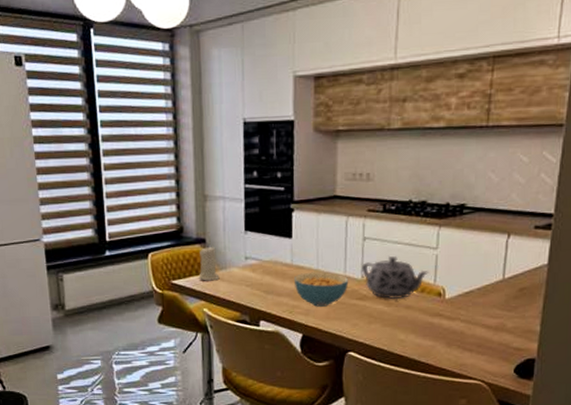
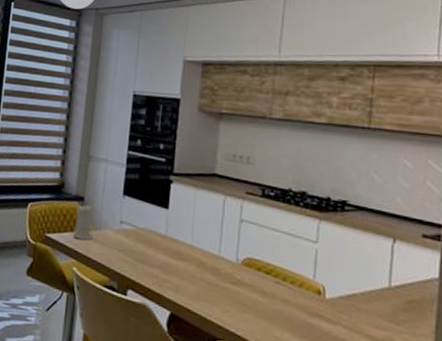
cereal bowl: present [295,272,349,307] -> none [167,246,223,286]
teapot: present [362,255,430,300] -> none [237,242,309,291]

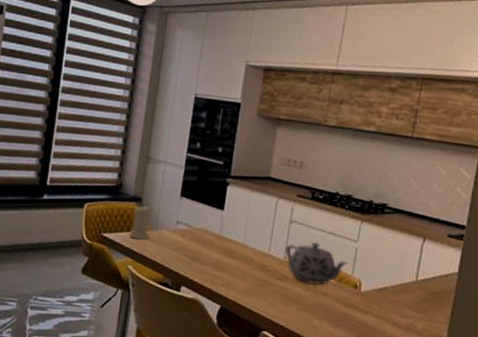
teapot: none [237,242,309,291] -> present [285,241,348,285]

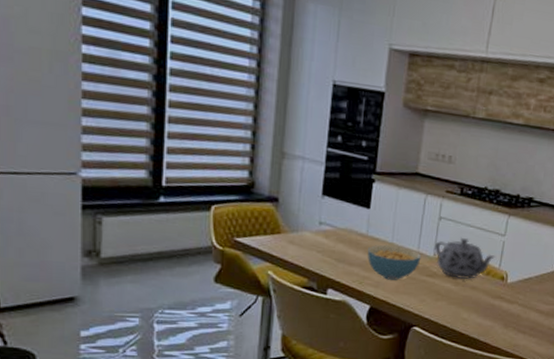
candle: present [129,205,150,240] -> none [266,206,290,243]
cereal bowl: none [220,245,272,282] -> present [367,244,422,280]

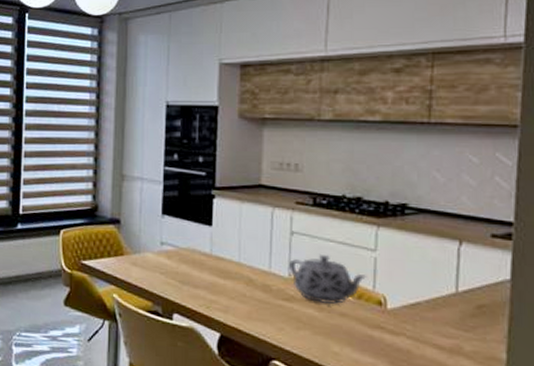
cereal bowl: present [367,244,422,280] -> none [214,264,274,305]

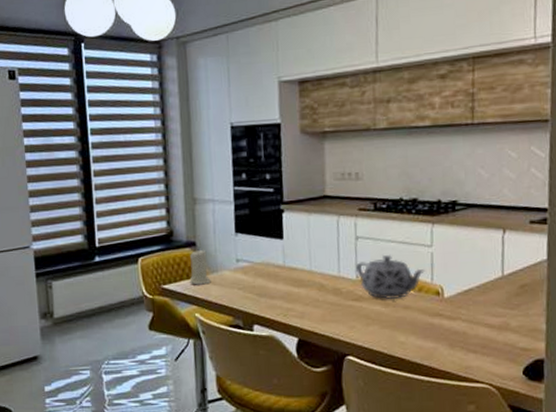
candle: none [110,227,133,265] -> present [189,249,211,285]

